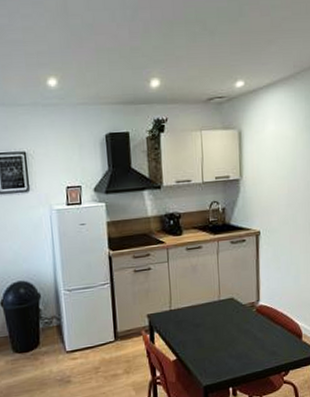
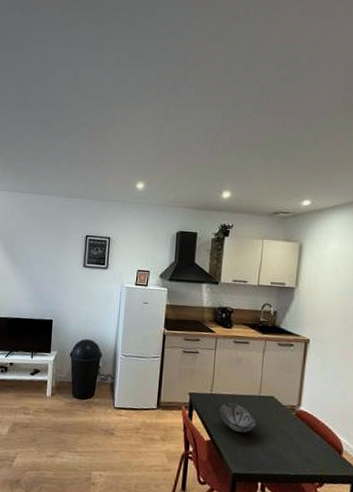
decorative bowl: none [181,314,221,344] -> present [219,402,258,433]

